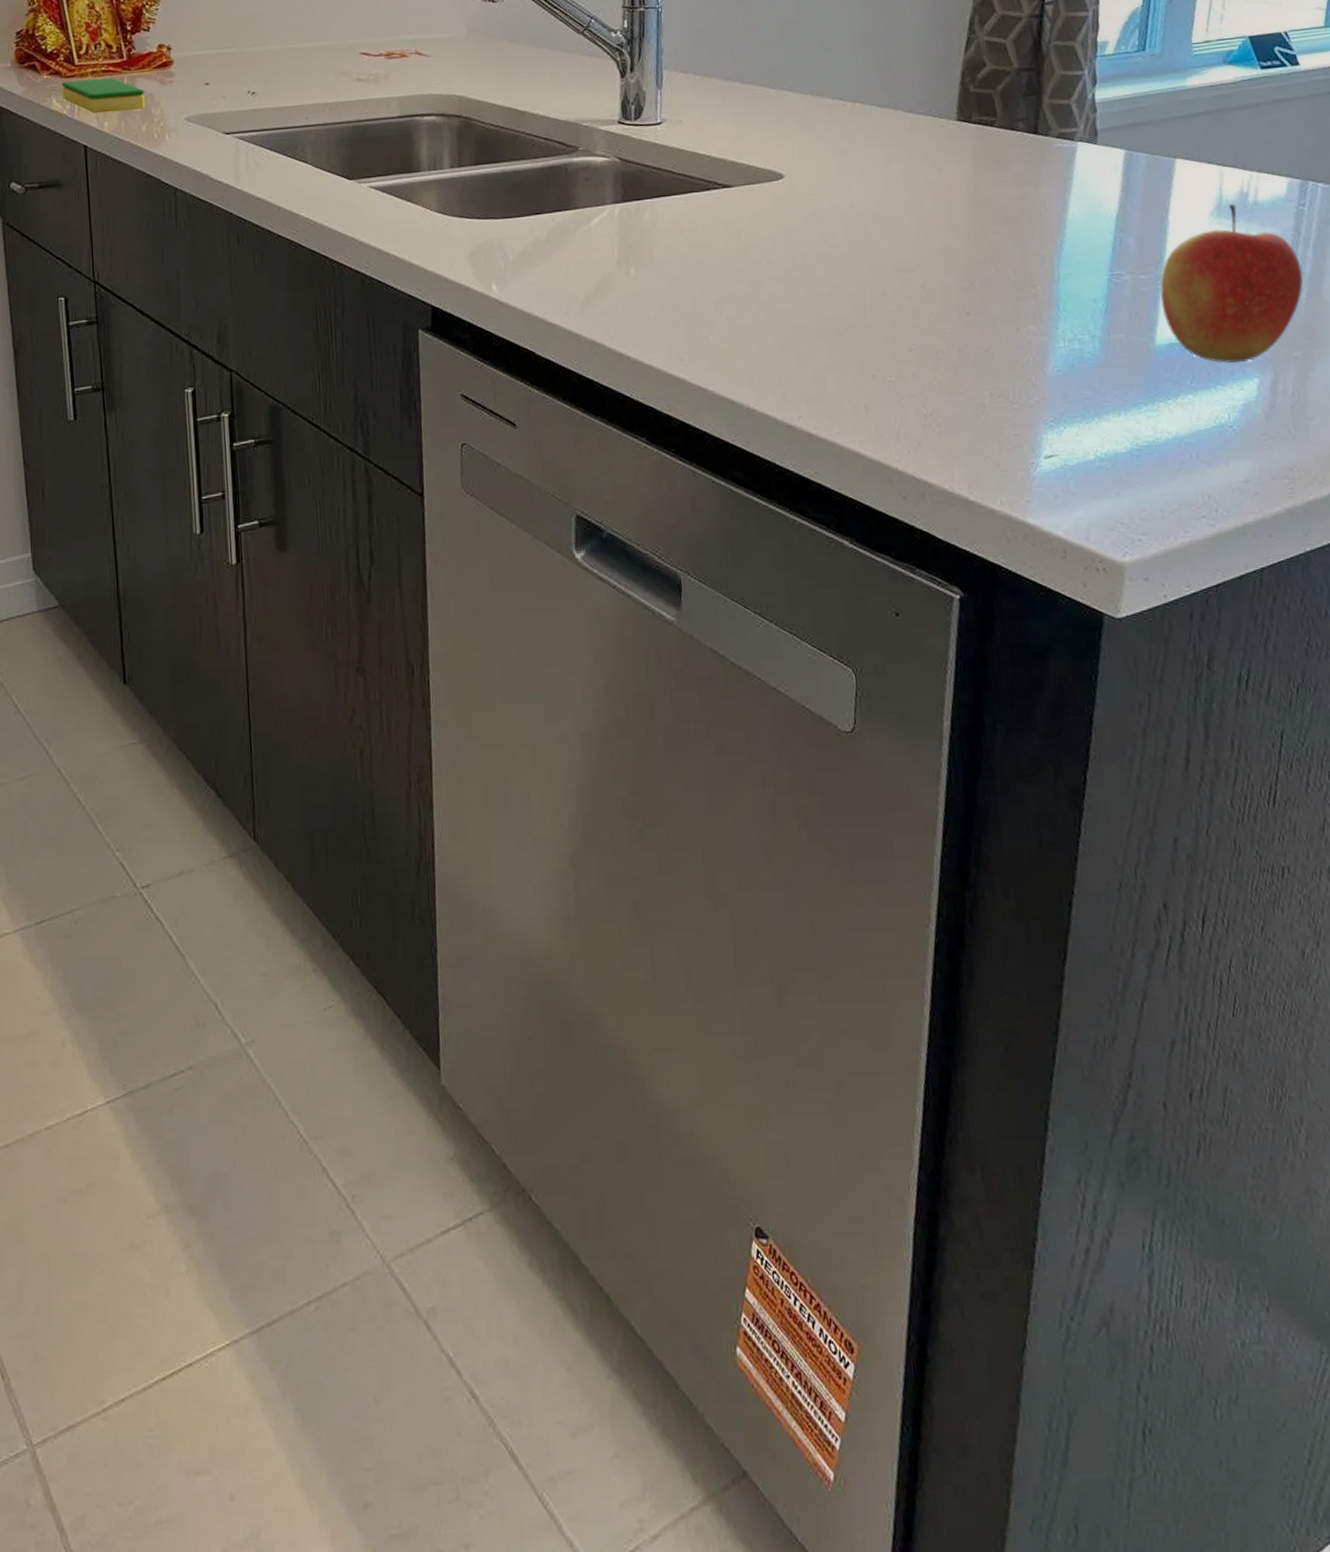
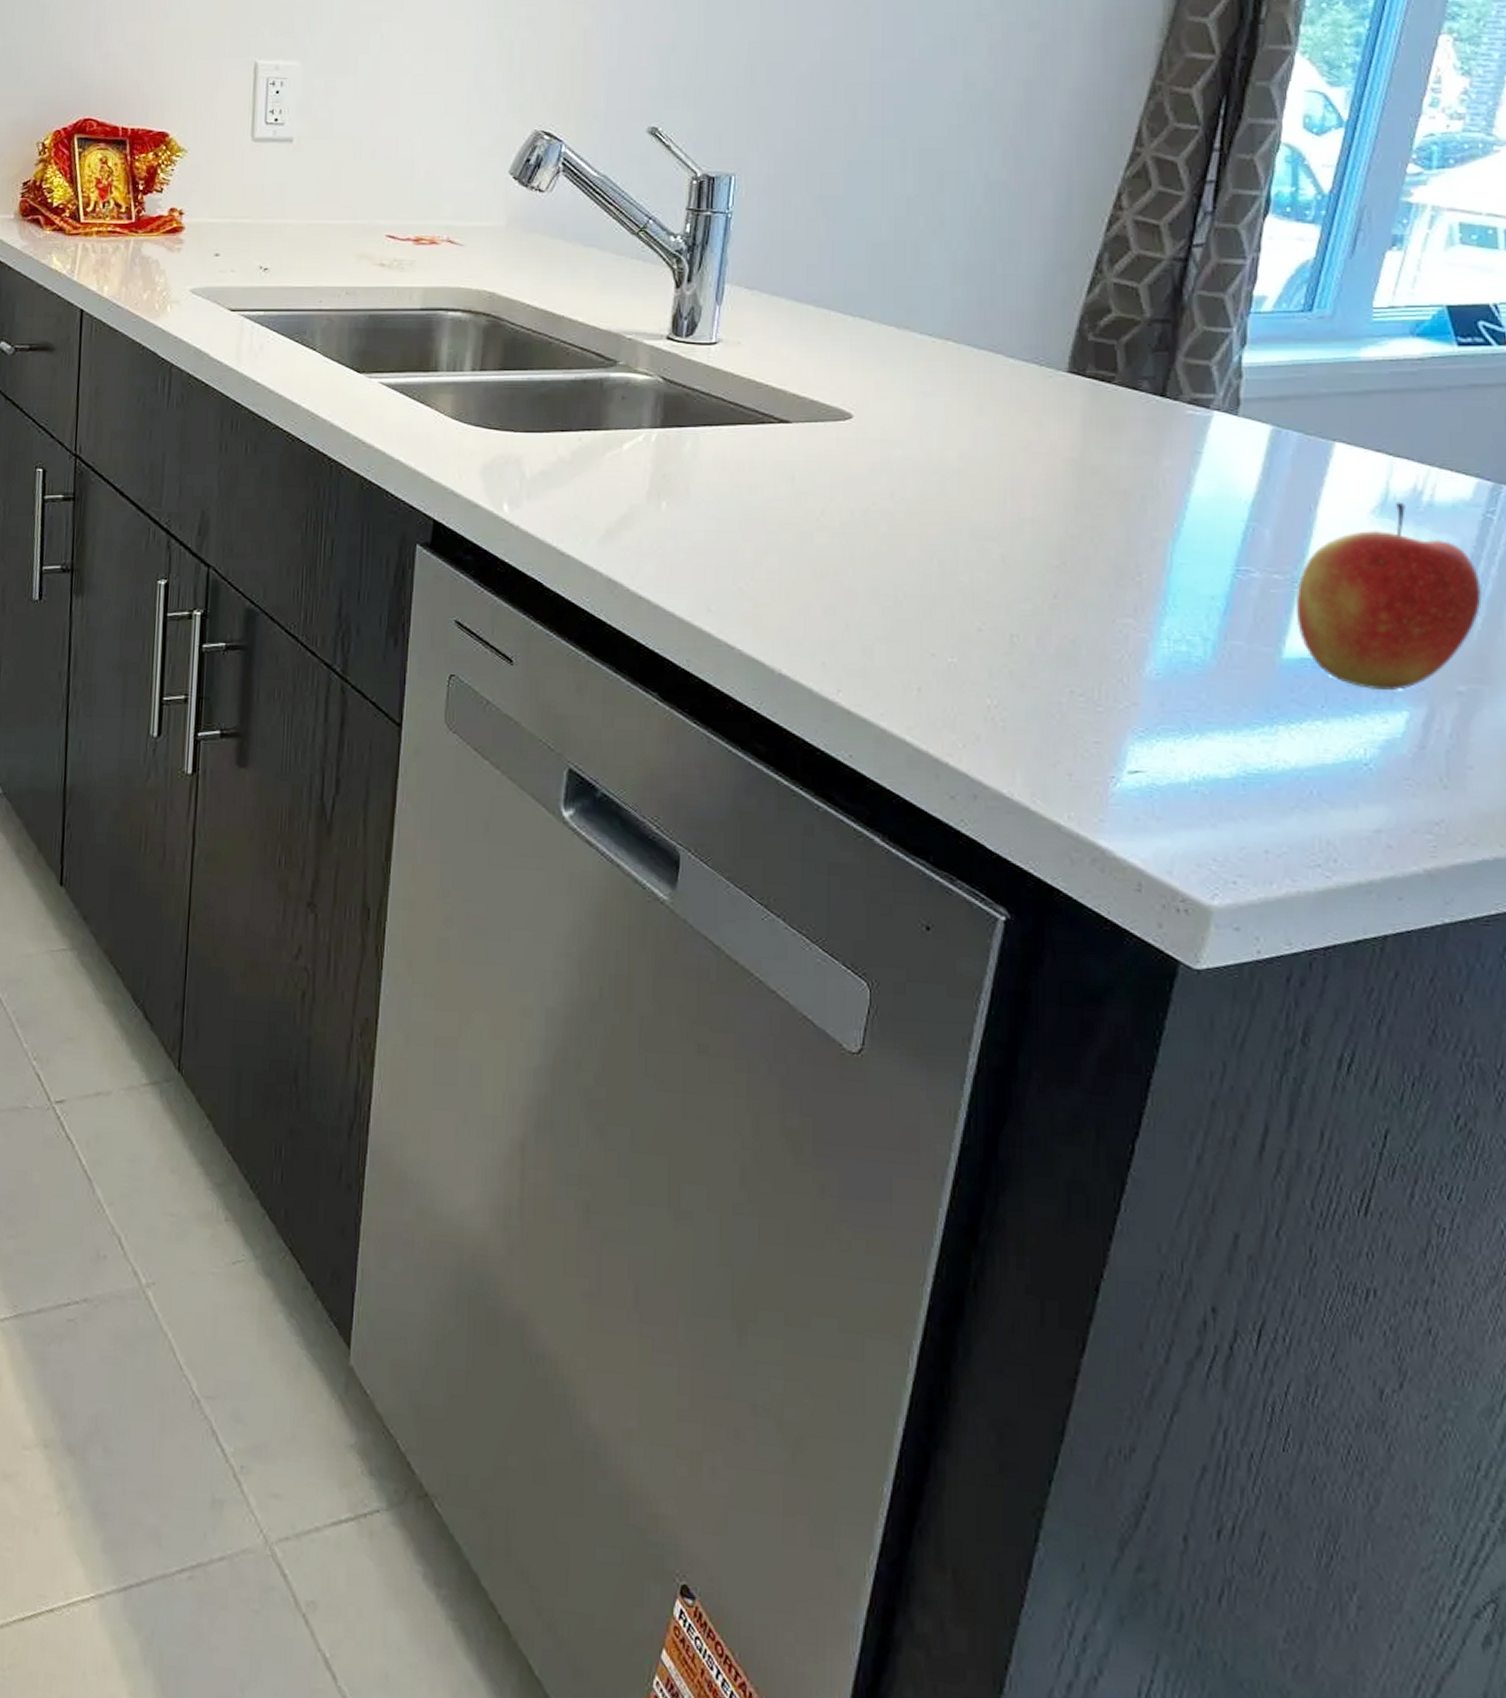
dish sponge: present [62,78,146,114] -> none [64,239,151,276]

